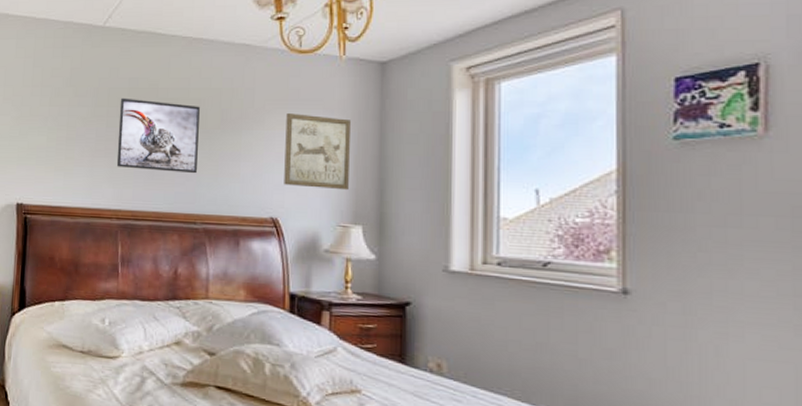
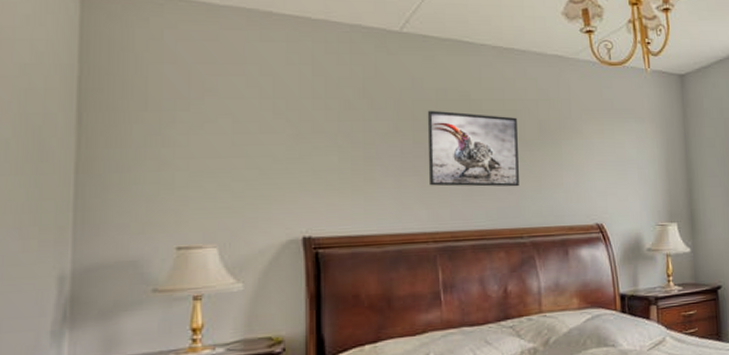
wall art: present [284,113,350,191] -> none [602,123,663,192]

